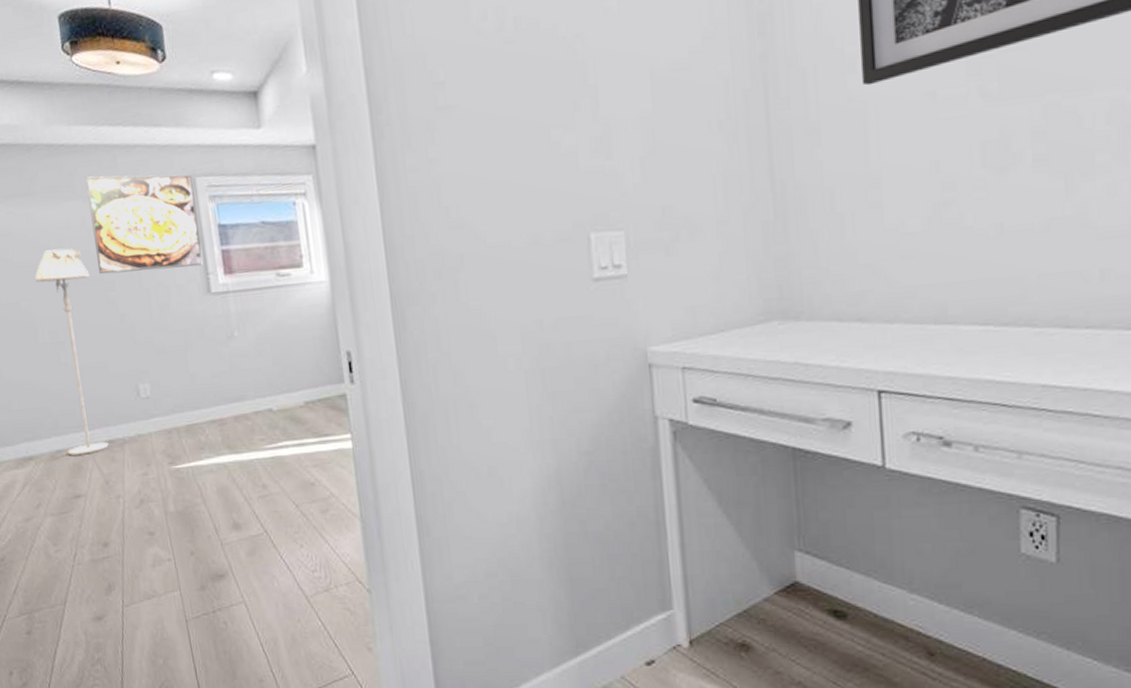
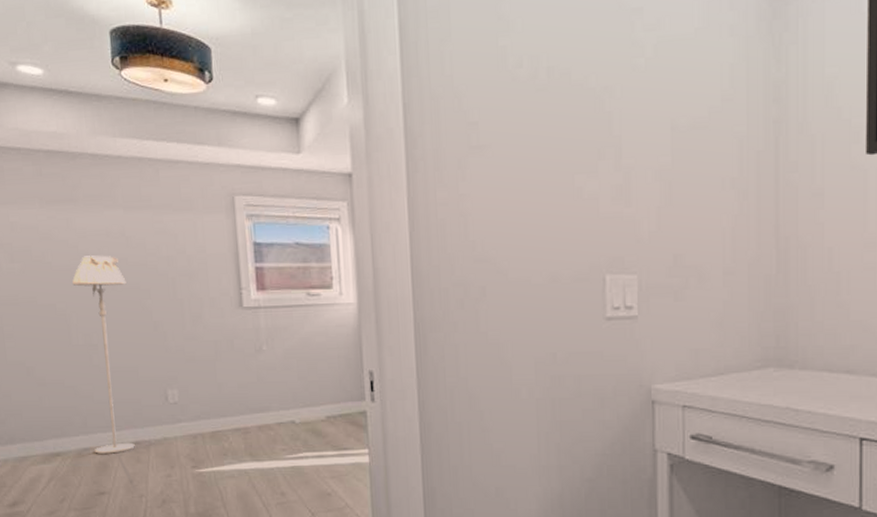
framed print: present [85,174,204,274] -> none [127,188,238,283]

